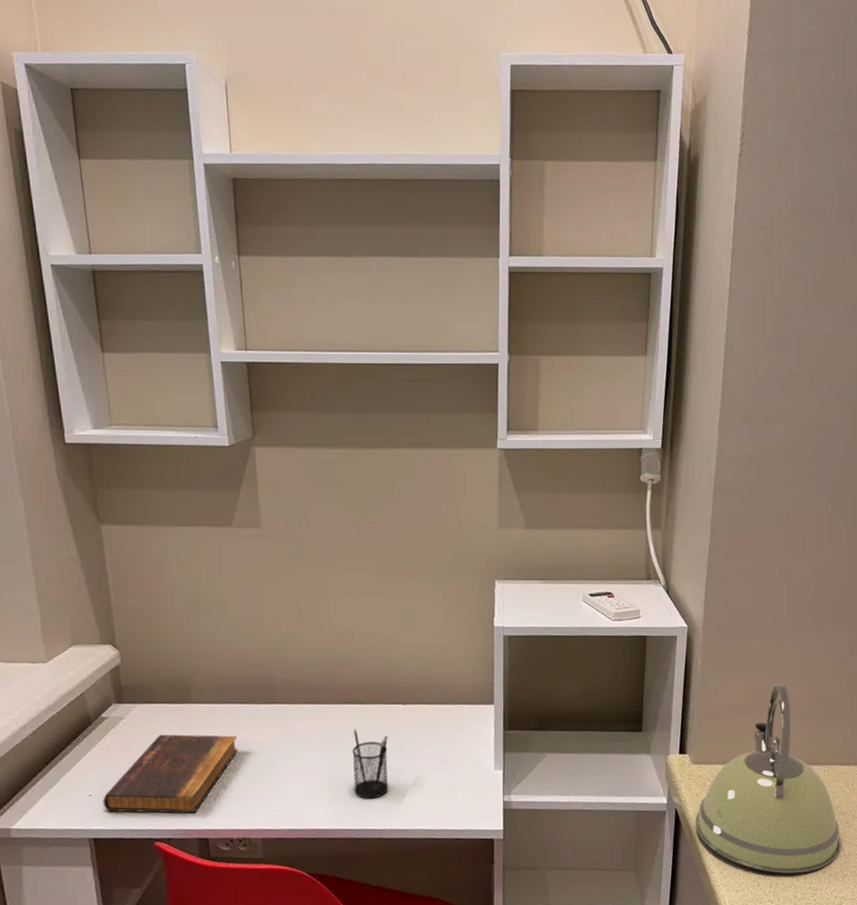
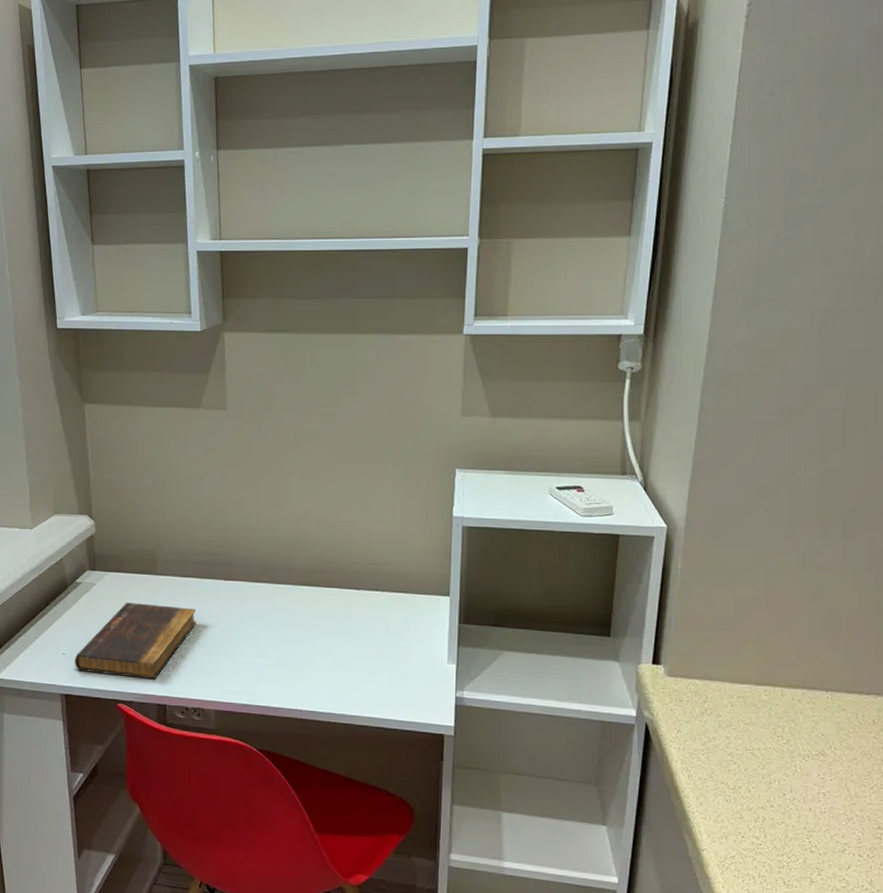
pencil holder: present [352,727,389,799] -> none [304,609,340,682]
kettle: present [695,683,841,874] -> none [668,595,846,810]

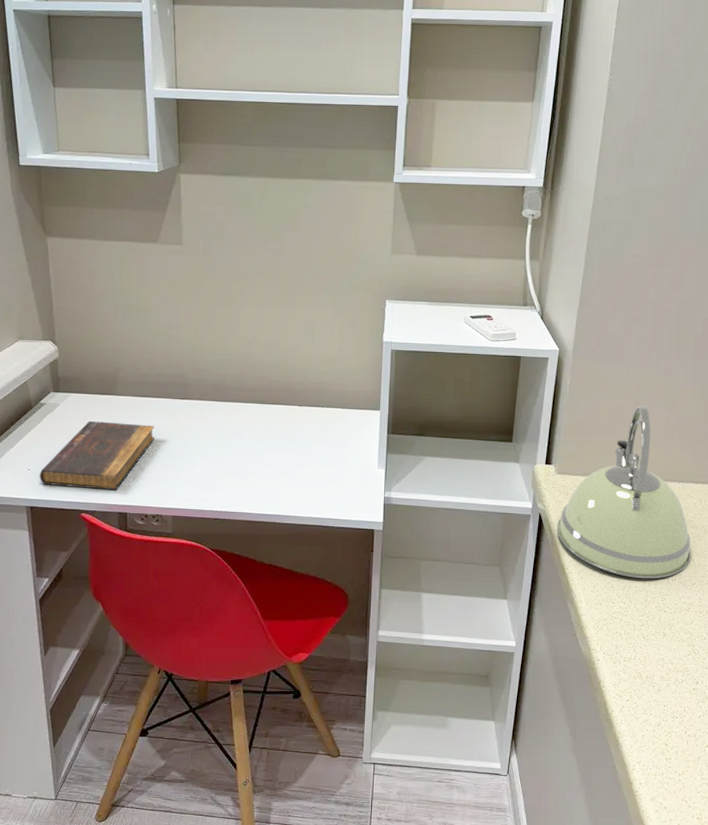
kettle: none [668,595,846,810] -> present [556,405,692,579]

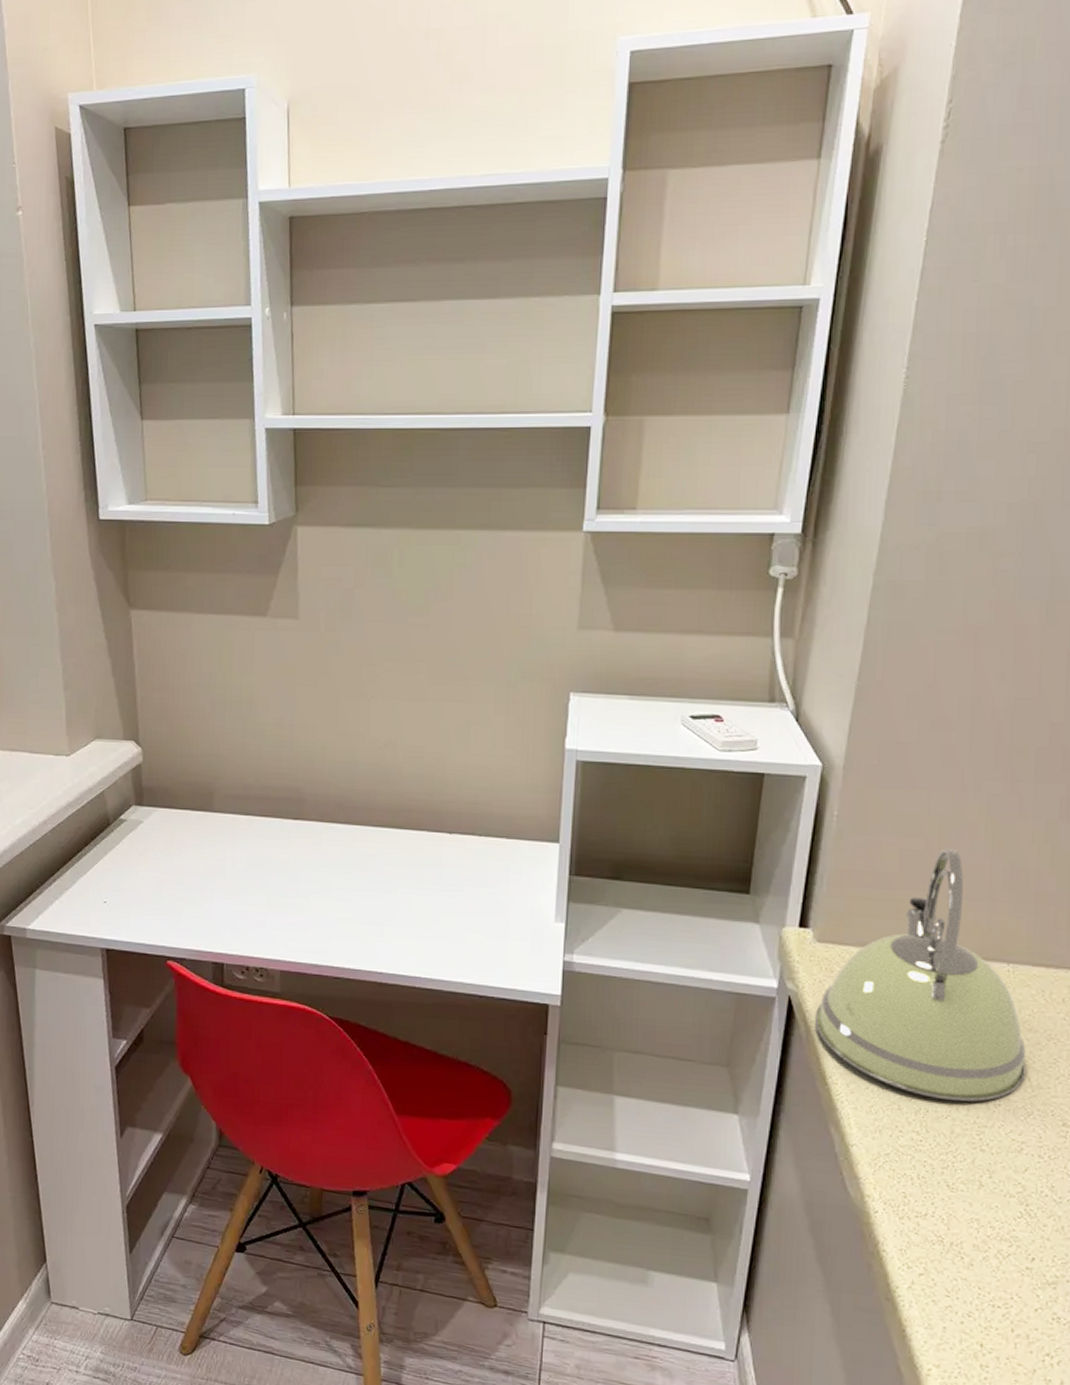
book: present [39,421,155,491] -> none [117,844,260,934]

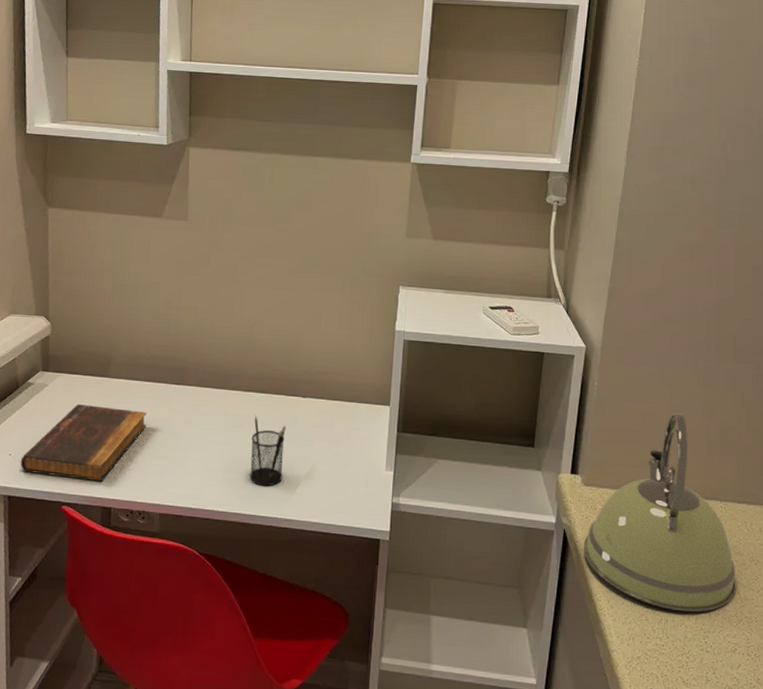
book: none [117,844,260,934] -> present [20,404,147,482]
pencil holder: none [386,855,428,940] -> present [249,415,286,486]

